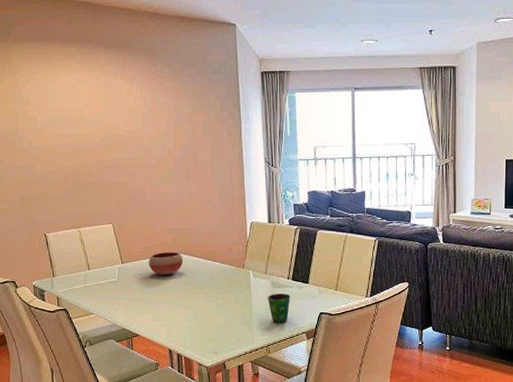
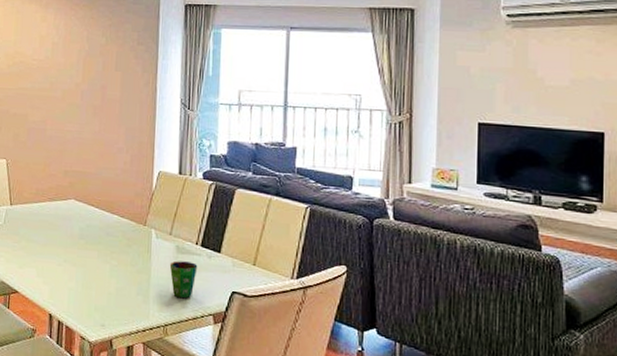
bowl: present [148,251,183,275] -> none [39,196,77,224]

